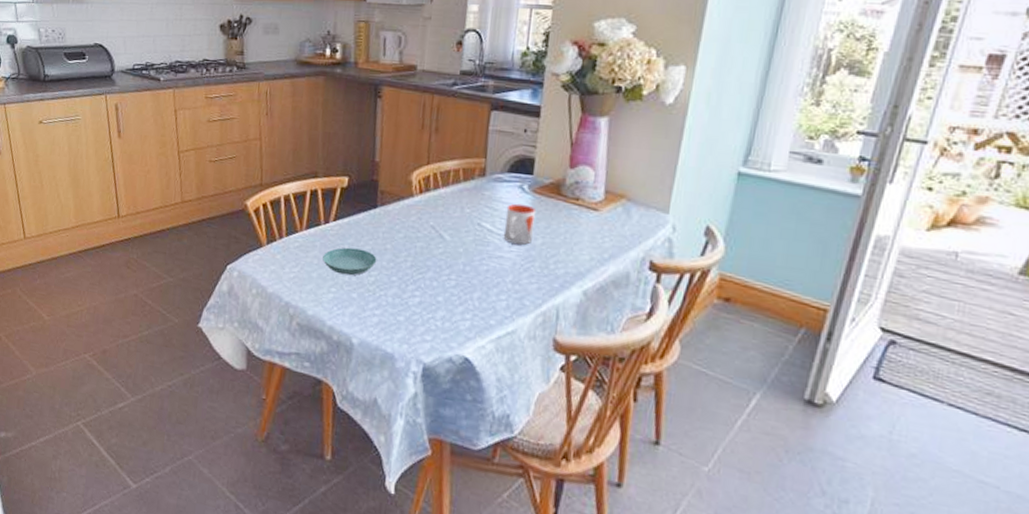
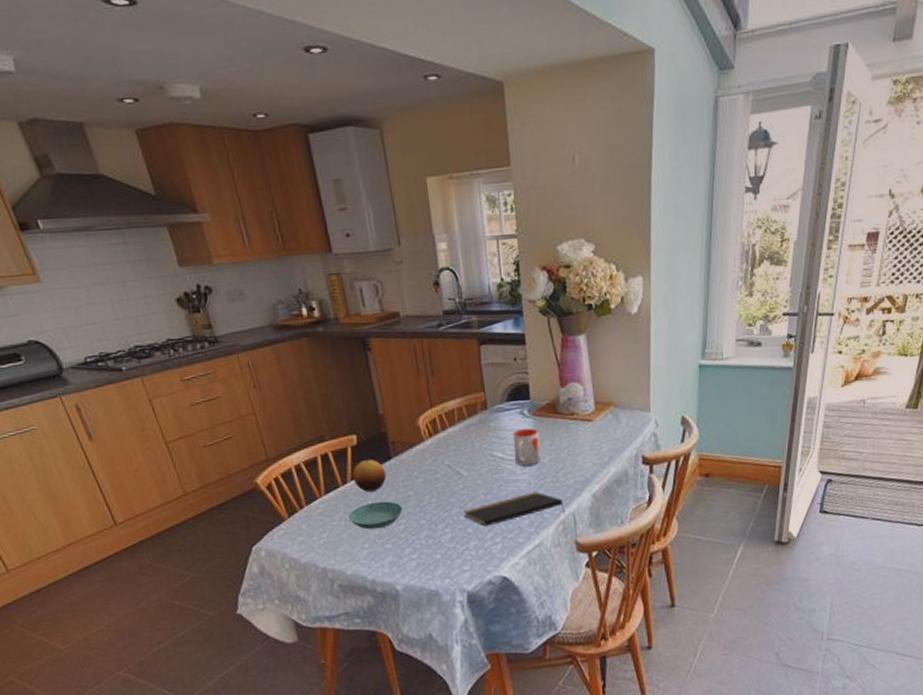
fruit: none [335,203,369,237] -> present [352,459,387,492]
notepad: none [437,273,548,306] -> present [463,491,565,527]

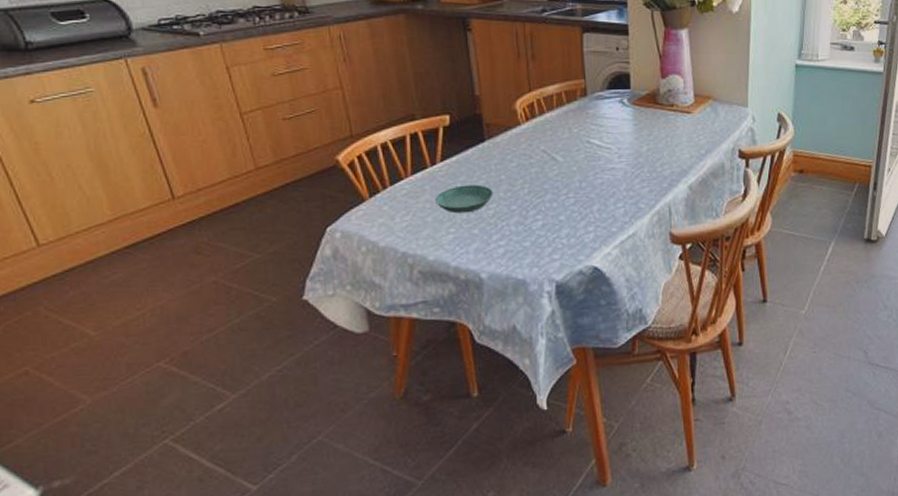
fruit: present [352,459,387,492] -> none [442,140,479,174]
notepad: present [463,491,565,527] -> none [556,181,660,215]
mug: present [512,428,540,466] -> none [611,117,639,154]

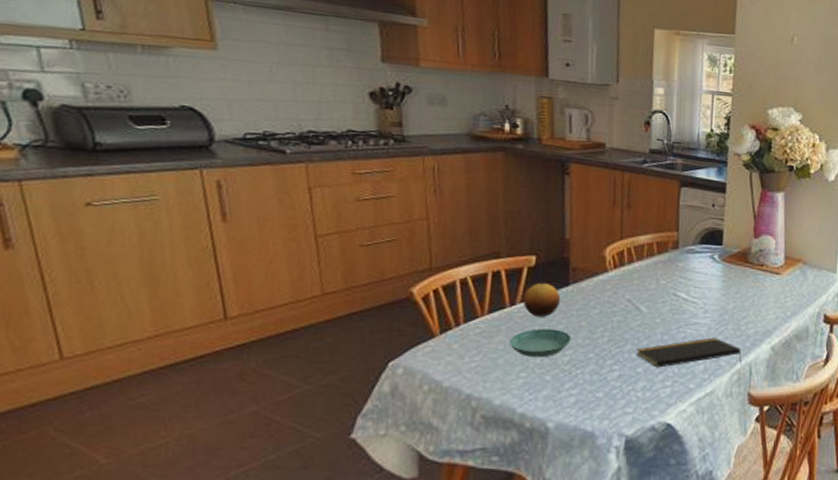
fruit: none [442,140,479,174] -> present [522,282,561,317]
notepad: none [556,181,660,215] -> present [636,337,742,368]

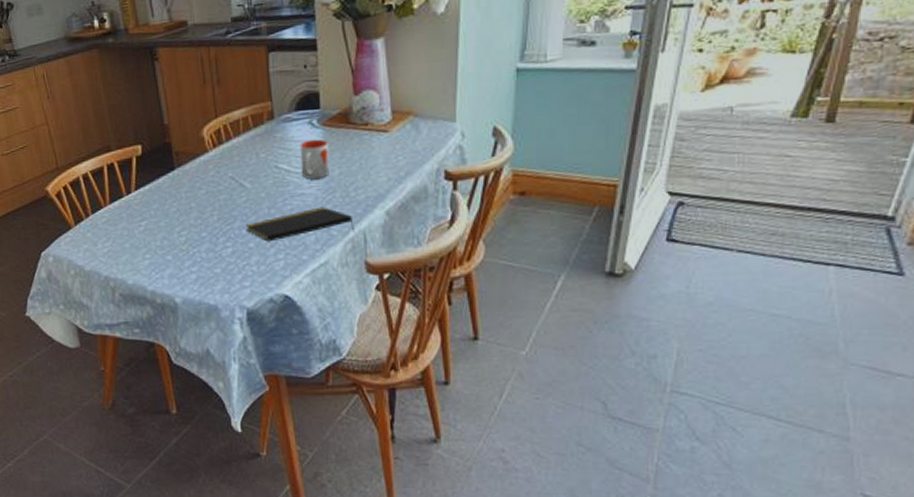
saucer: present [509,328,572,358] -> none [131,212,185,240]
fruit: present [522,282,561,317] -> none [136,169,170,202]
mug: none [698,272,727,310] -> present [299,139,329,179]

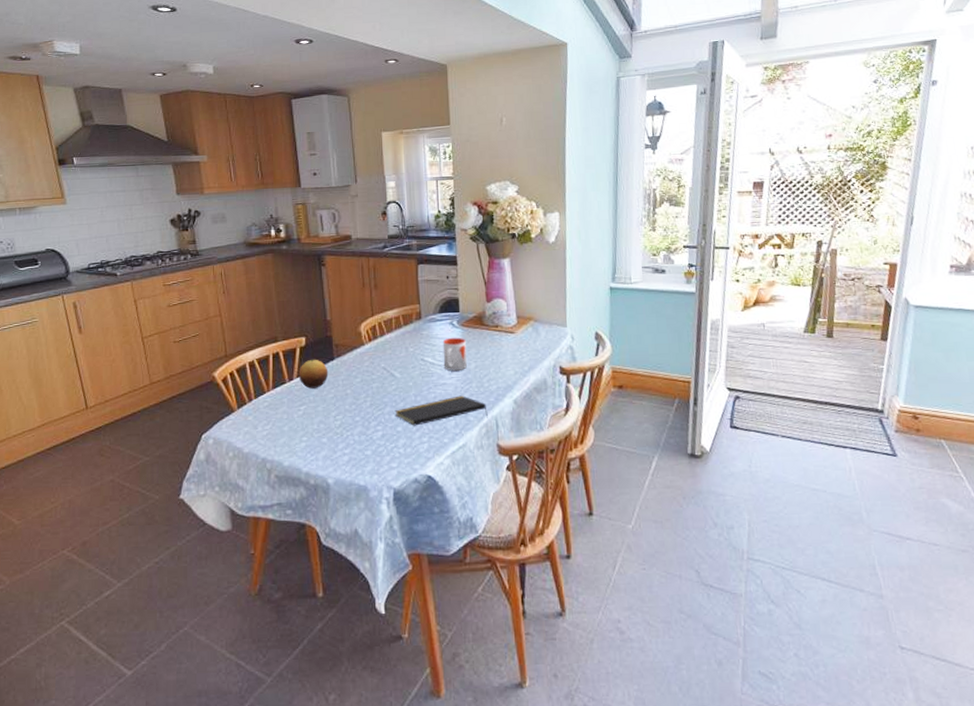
fruit: none [136,169,170,202] -> present [298,359,329,389]

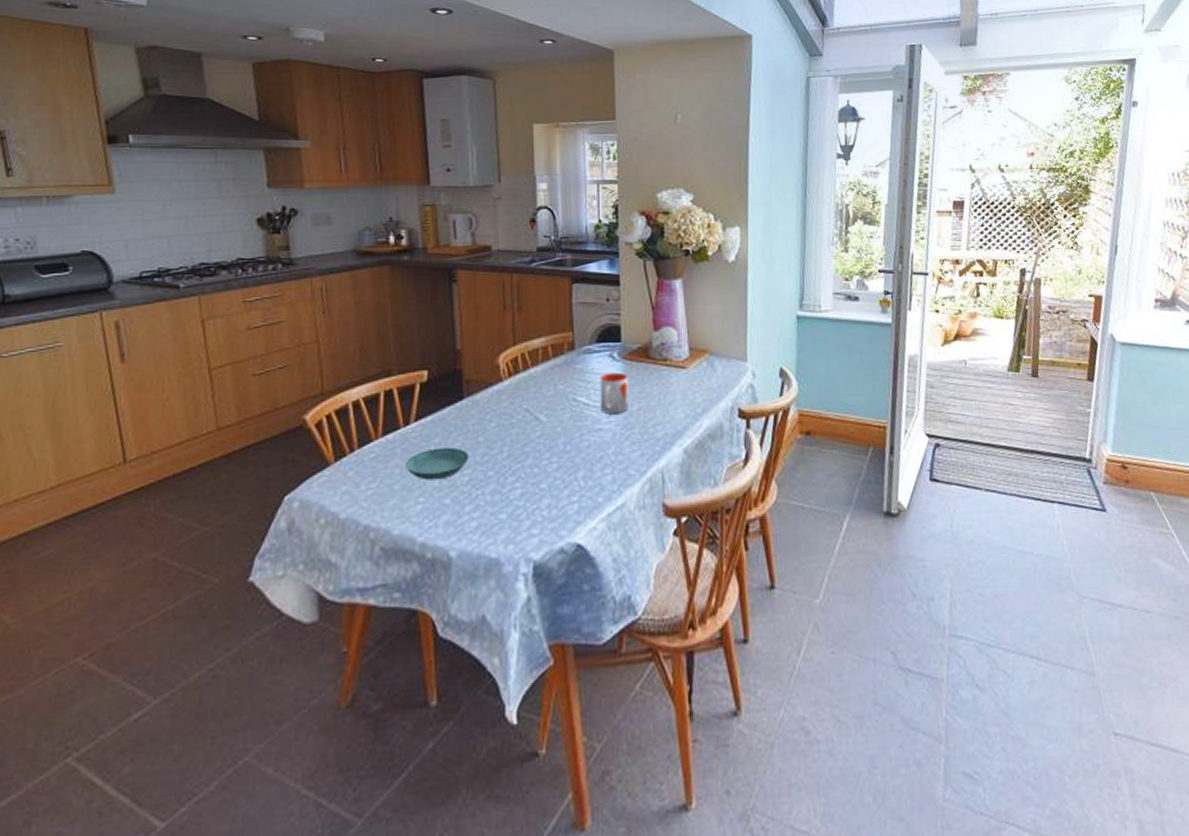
saucer: none [291,398,340,424] -> present [406,447,469,480]
fruit: present [298,359,329,389] -> none [417,398,456,436]
notepad: present [394,395,488,426] -> none [538,443,652,482]

